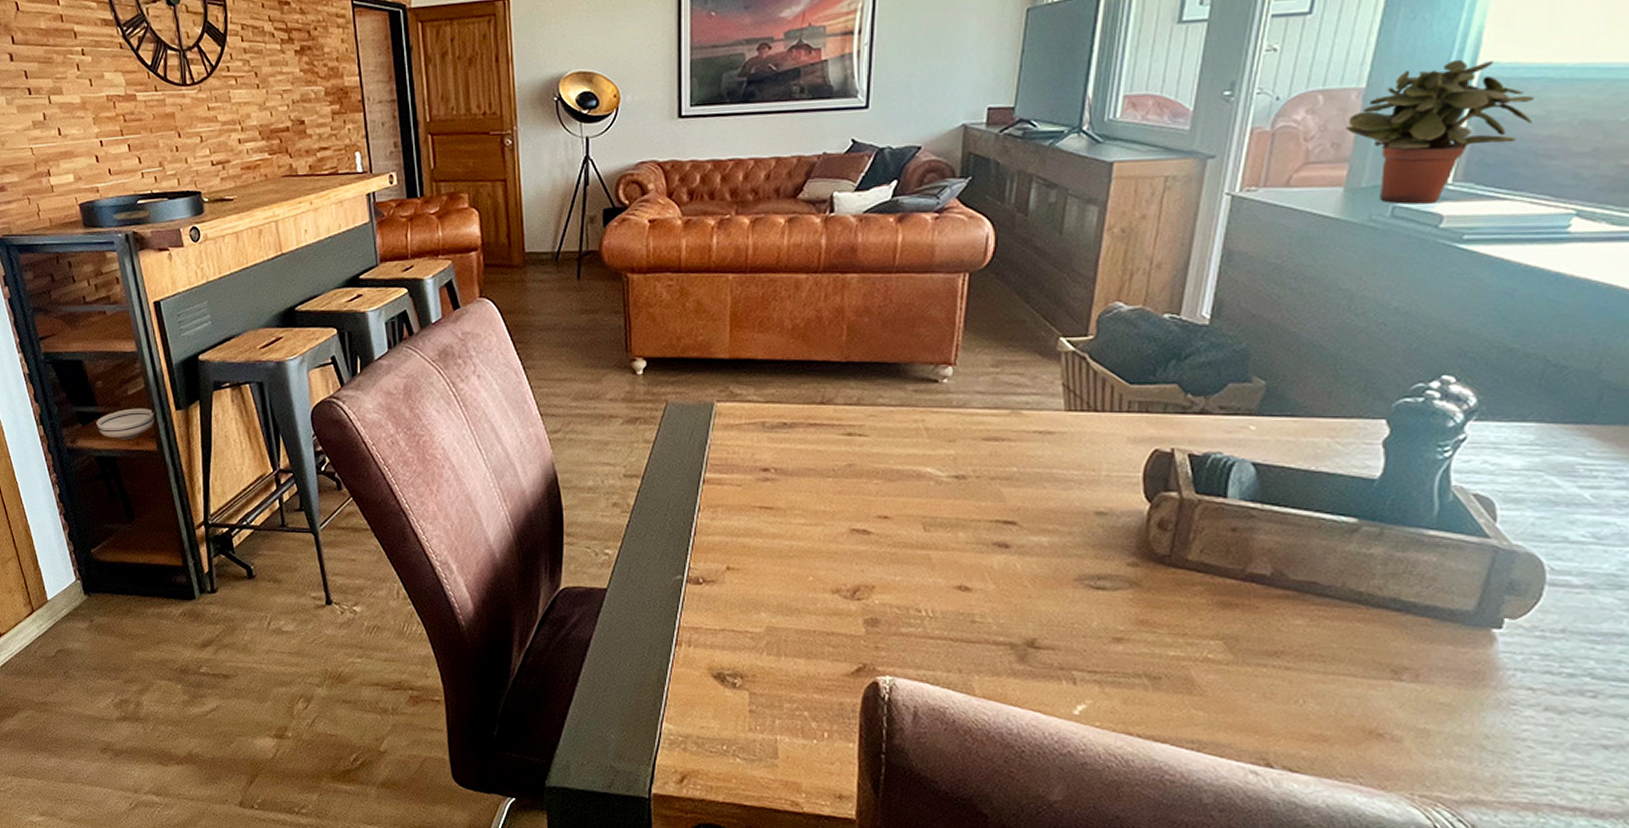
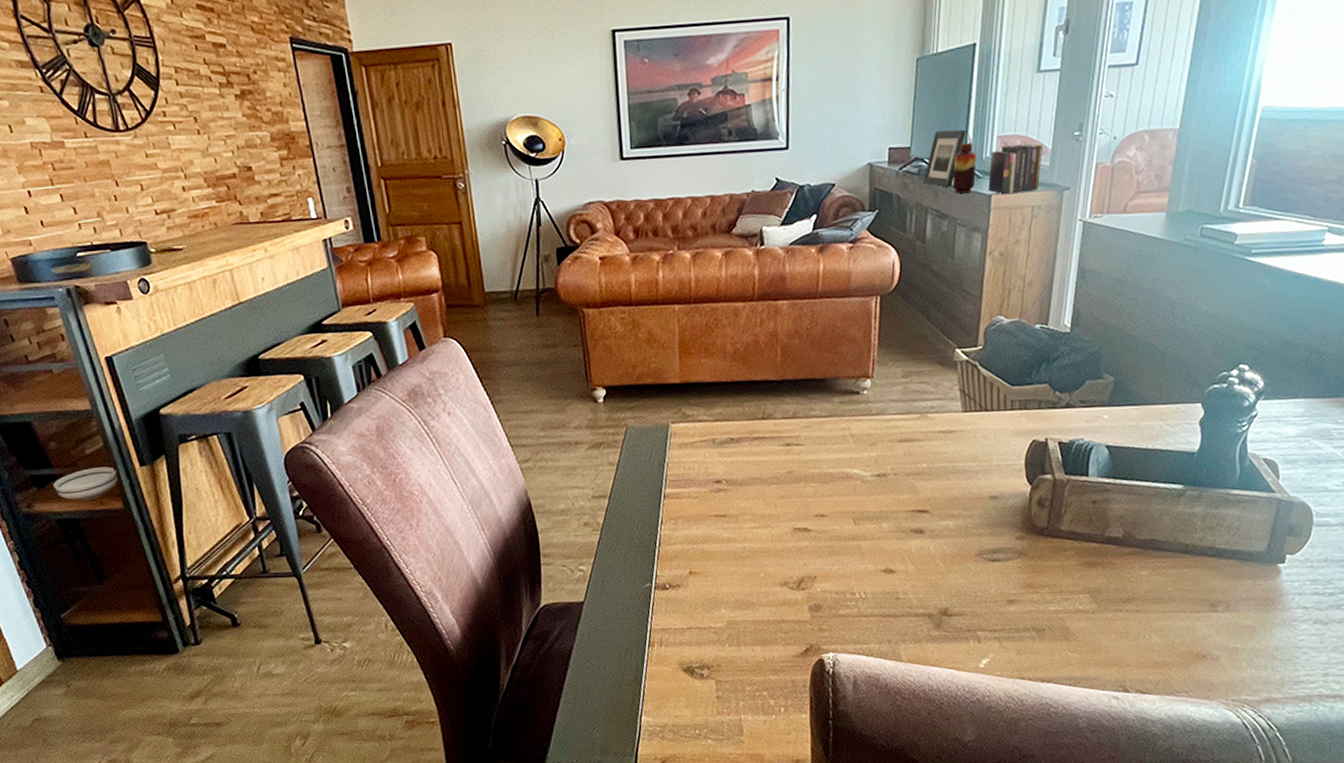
picture frame: none [1028,88,1085,154] -> present [923,129,966,188]
vase: none [1064,102,1097,161] -> present [952,142,977,194]
books: none [1110,103,1183,162] -> present [988,143,1044,194]
potted plant: present [1346,59,1535,205] -> none [1166,104,1299,226]

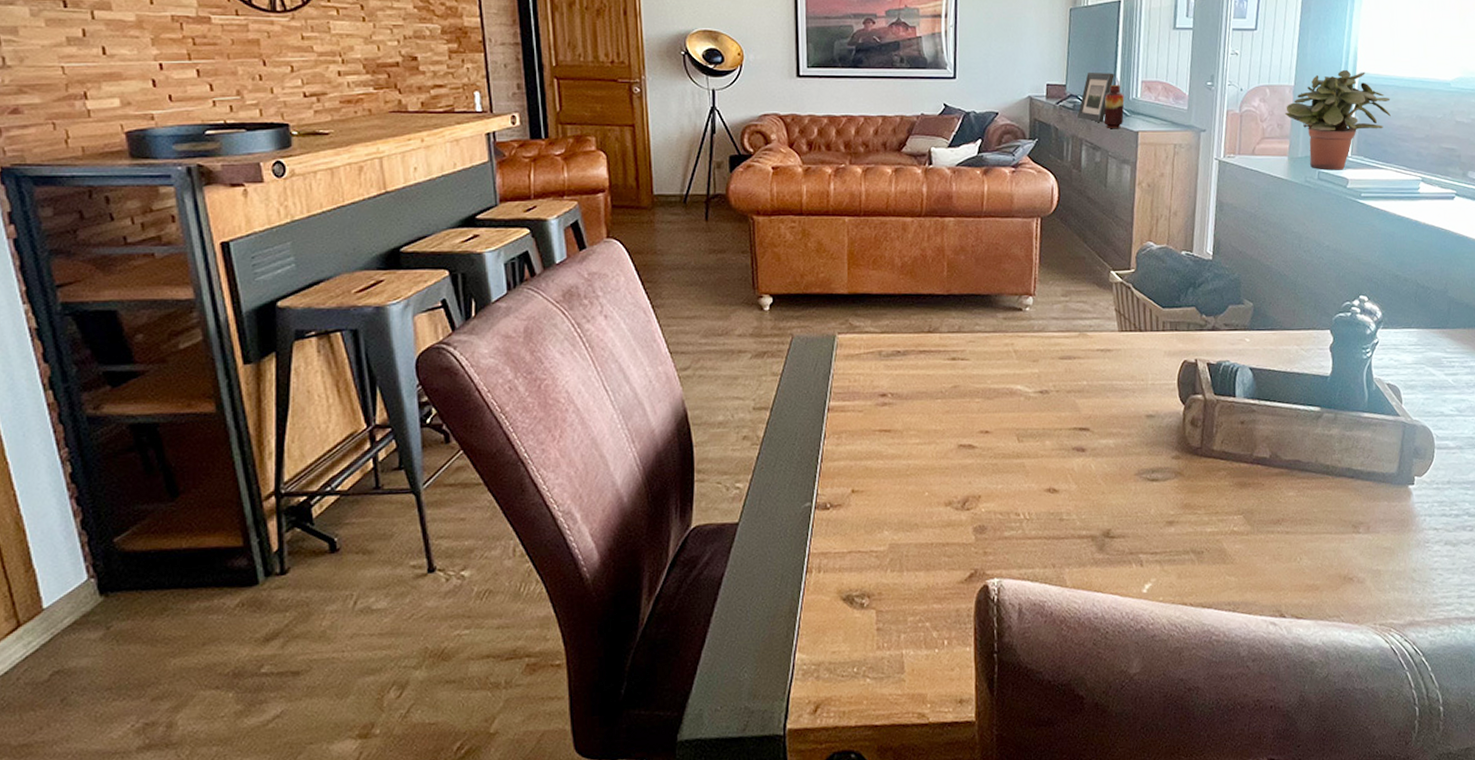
bowl: present [53,466,118,501] -> none [132,363,214,403]
books: present [988,143,1044,194] -> none [1135,89,1182,131]
potted plant: none [1166,104,1299,226] -> present [1285,69,1391,171]

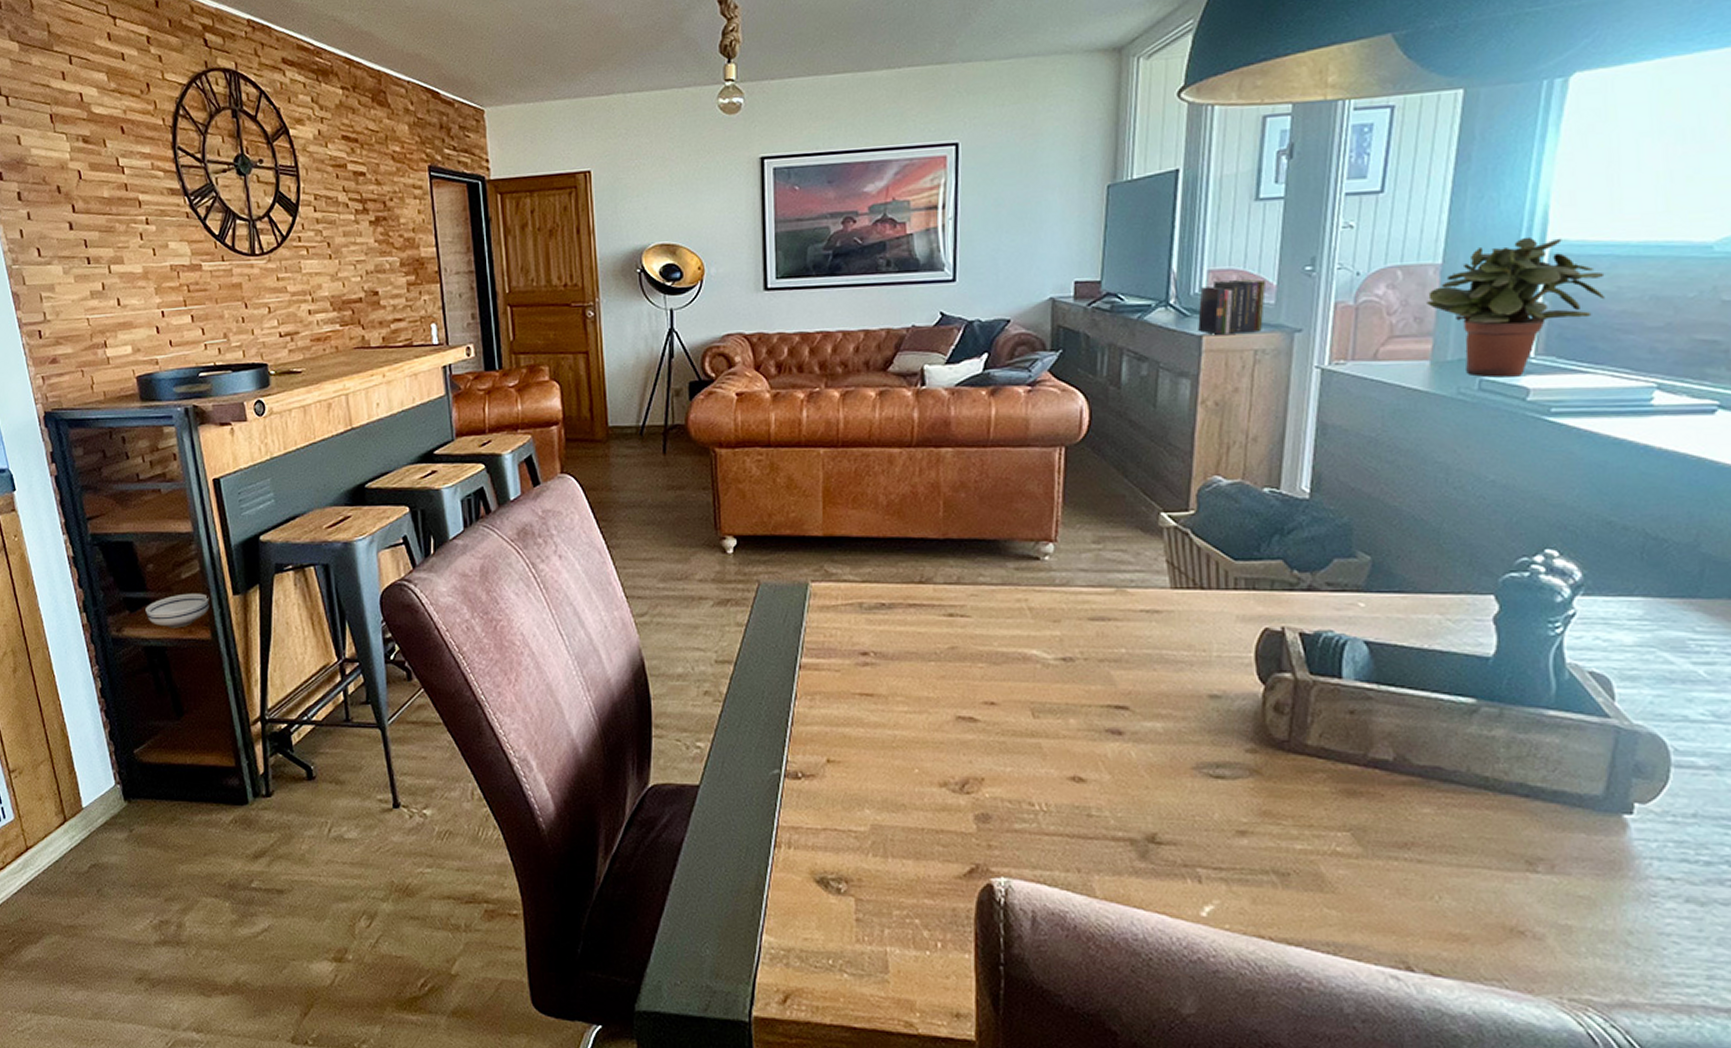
bowl: none [132,363,214,403] -> present [145,593,209,628]
picture frame: present [1077,73,1115,123] -> none [1116,262,1169,327]
vase: present [1103,84,1125,129] -> none [1153,276,1183,334]
books: none [1135,89,1182,131] -> present [1198,278,1267,335]

